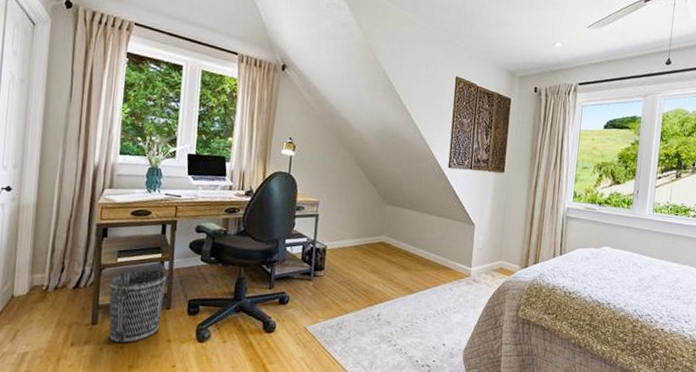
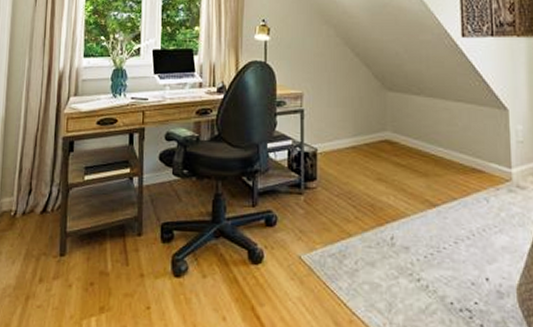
wastebasket: present [109,268,167,343] -> none [77,186,137,279]

